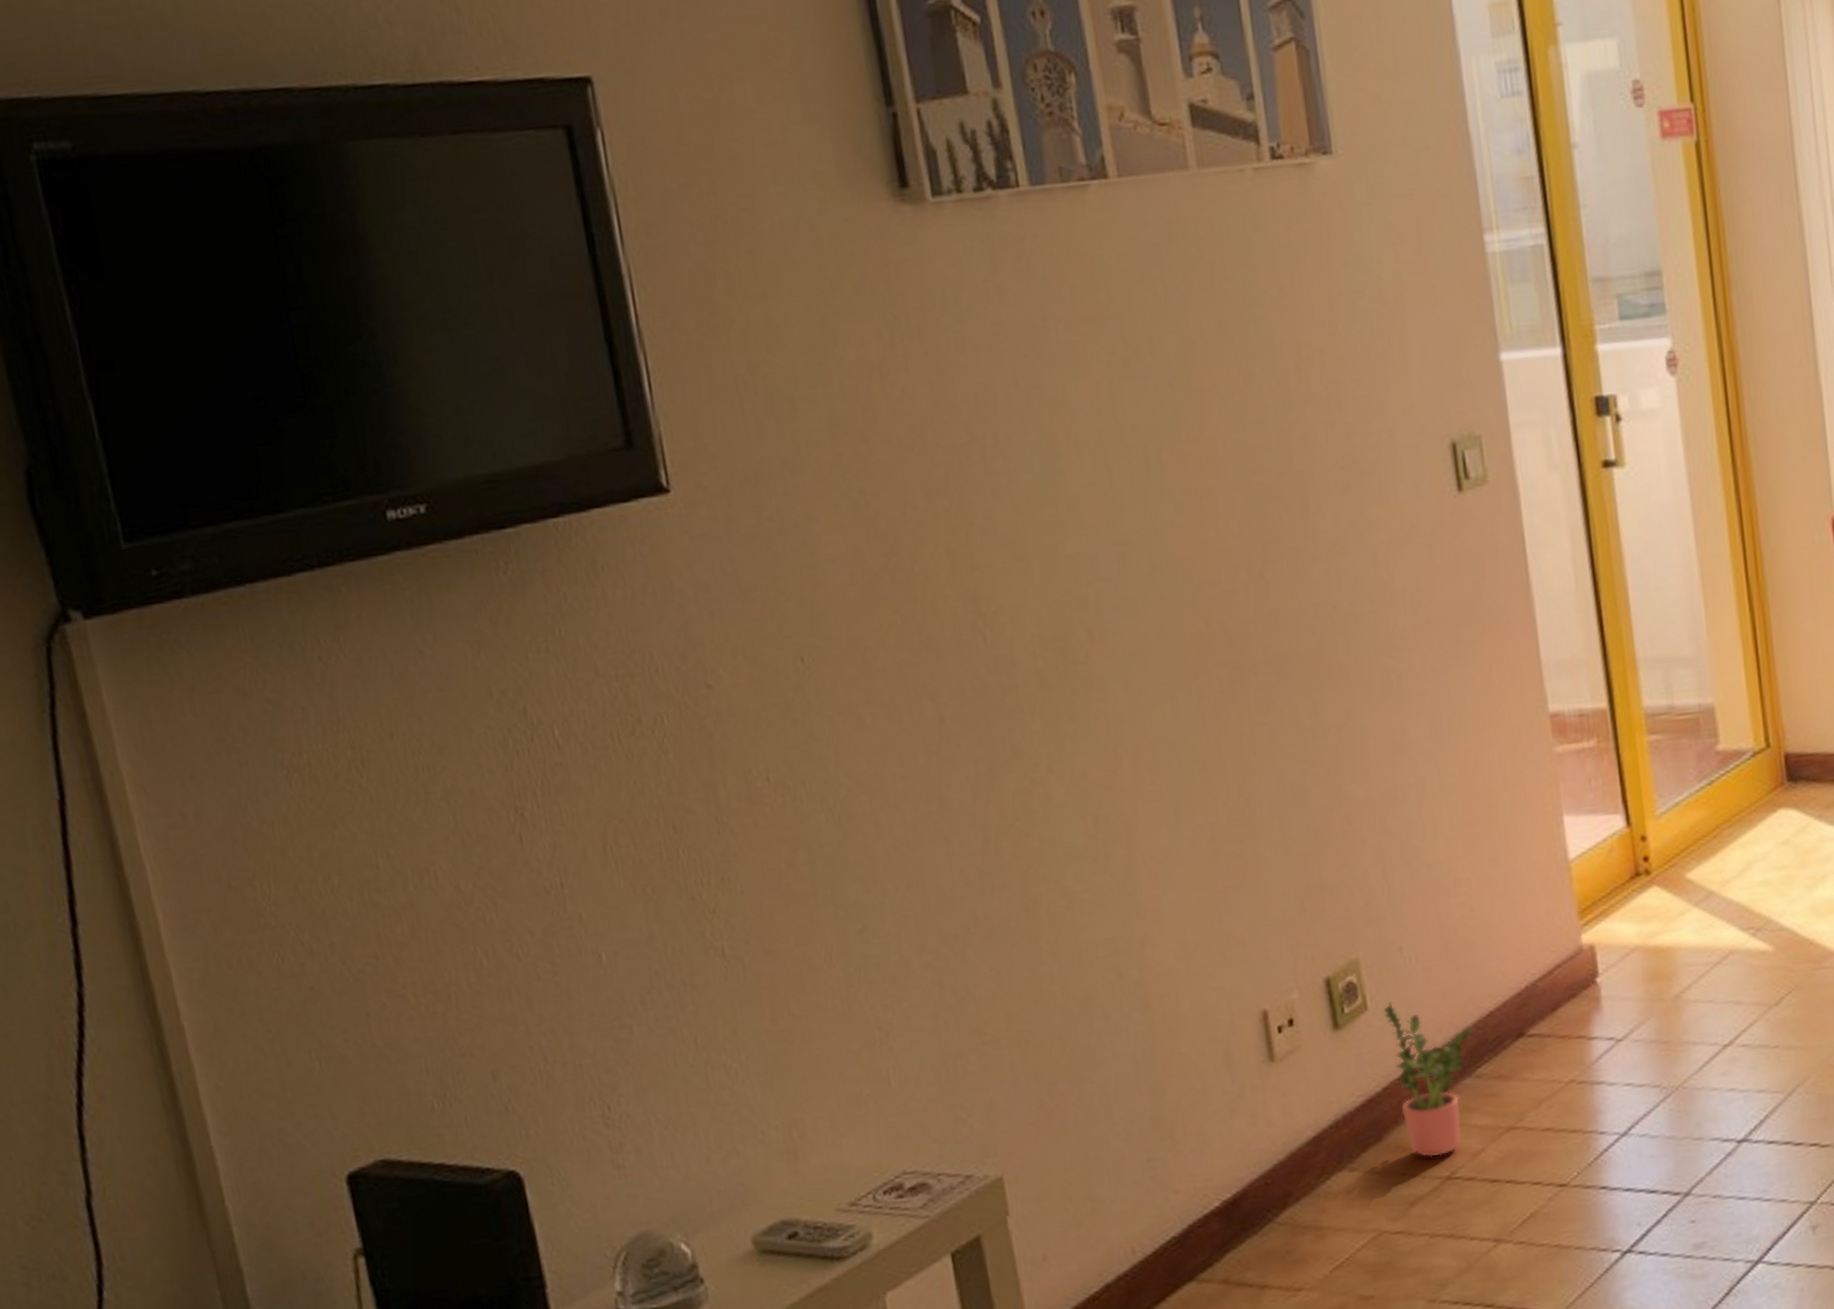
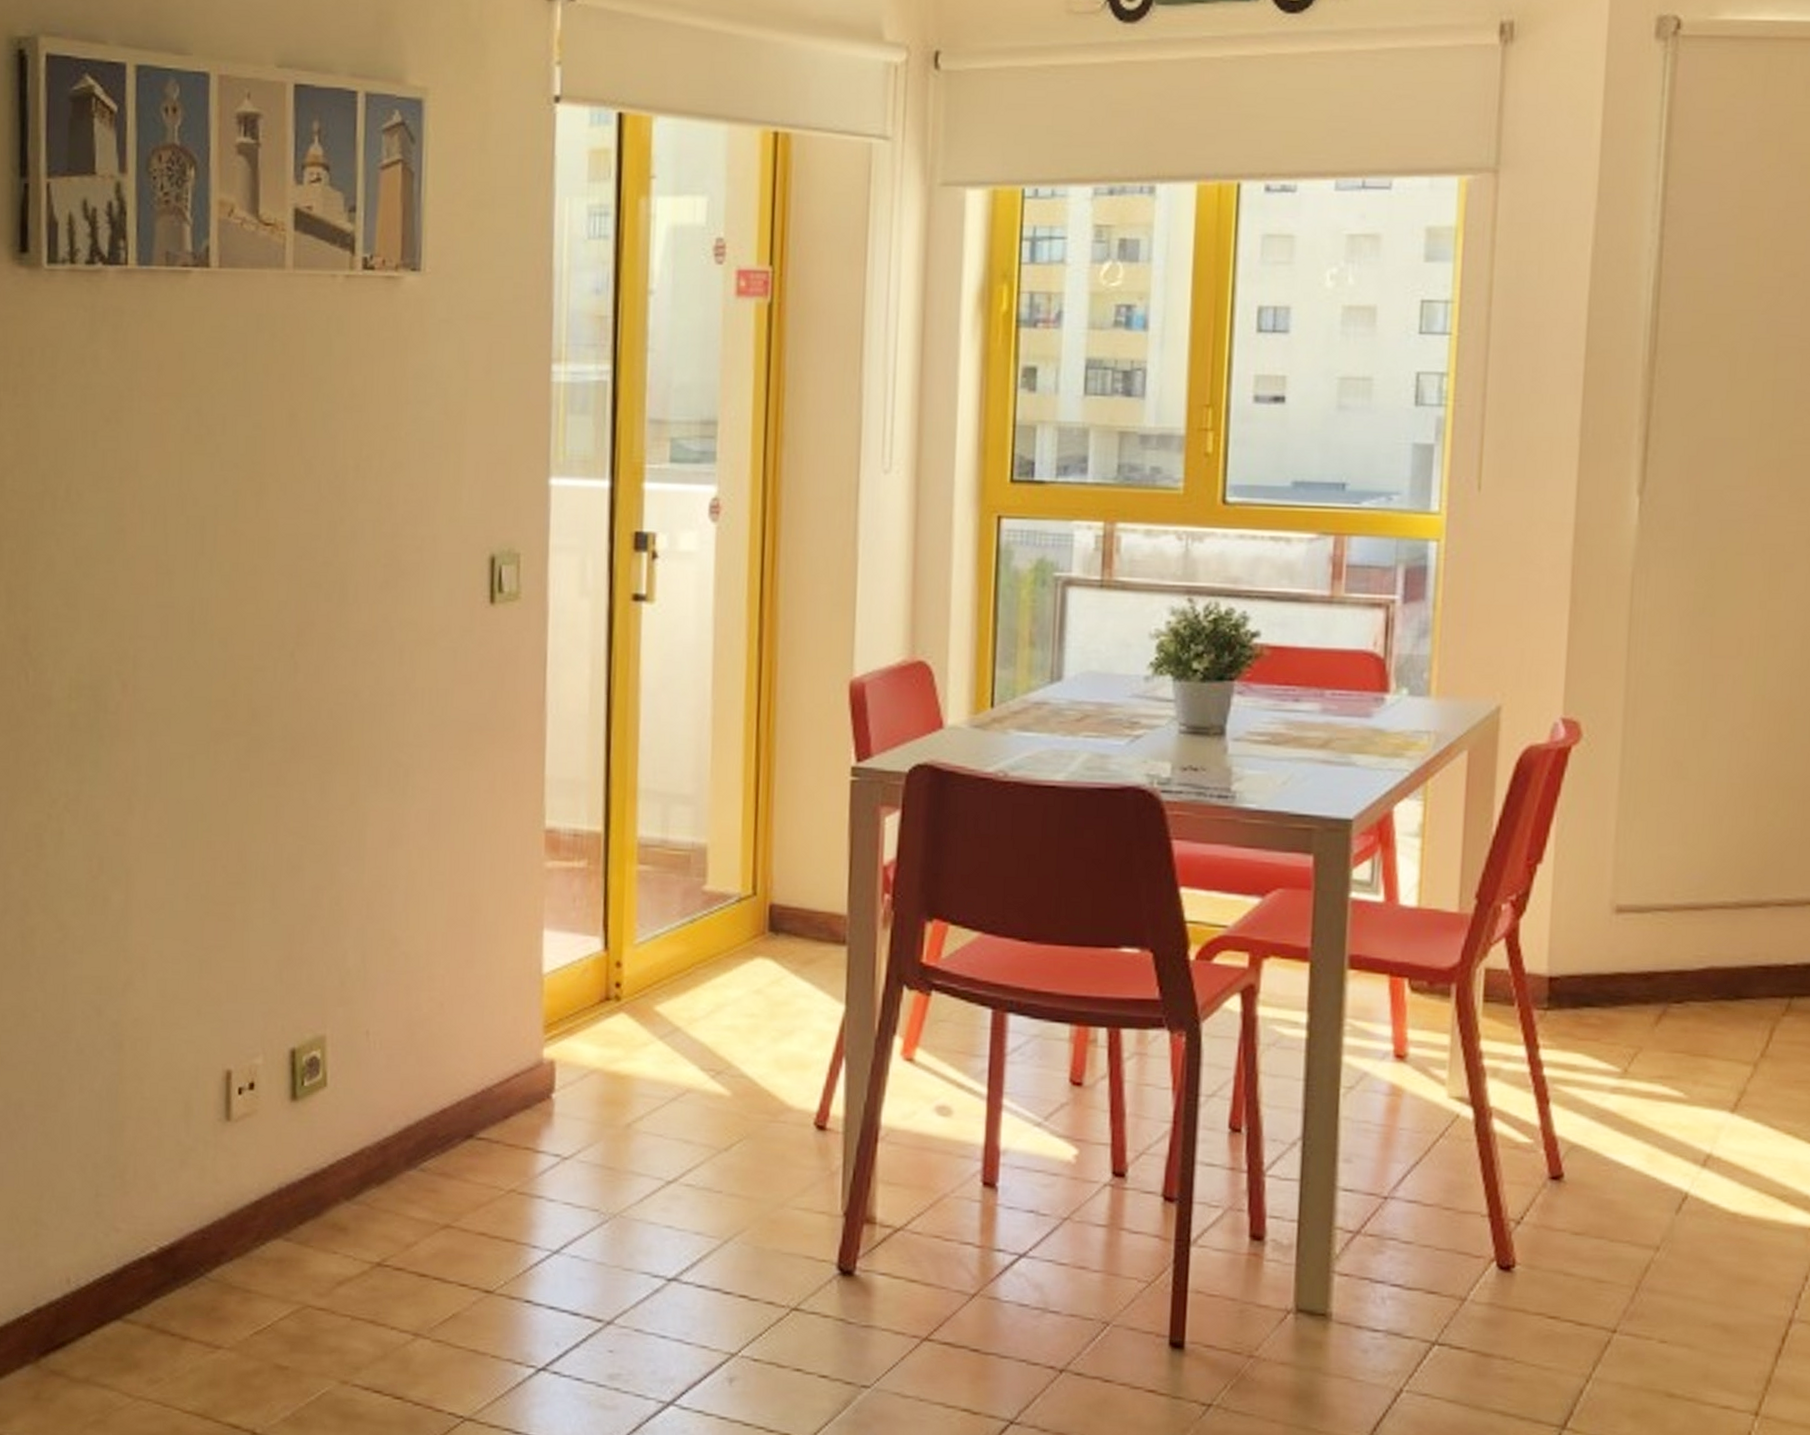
potted plant: present [1382,1002,1473,1158] -> none [340,1082,424,1242]

